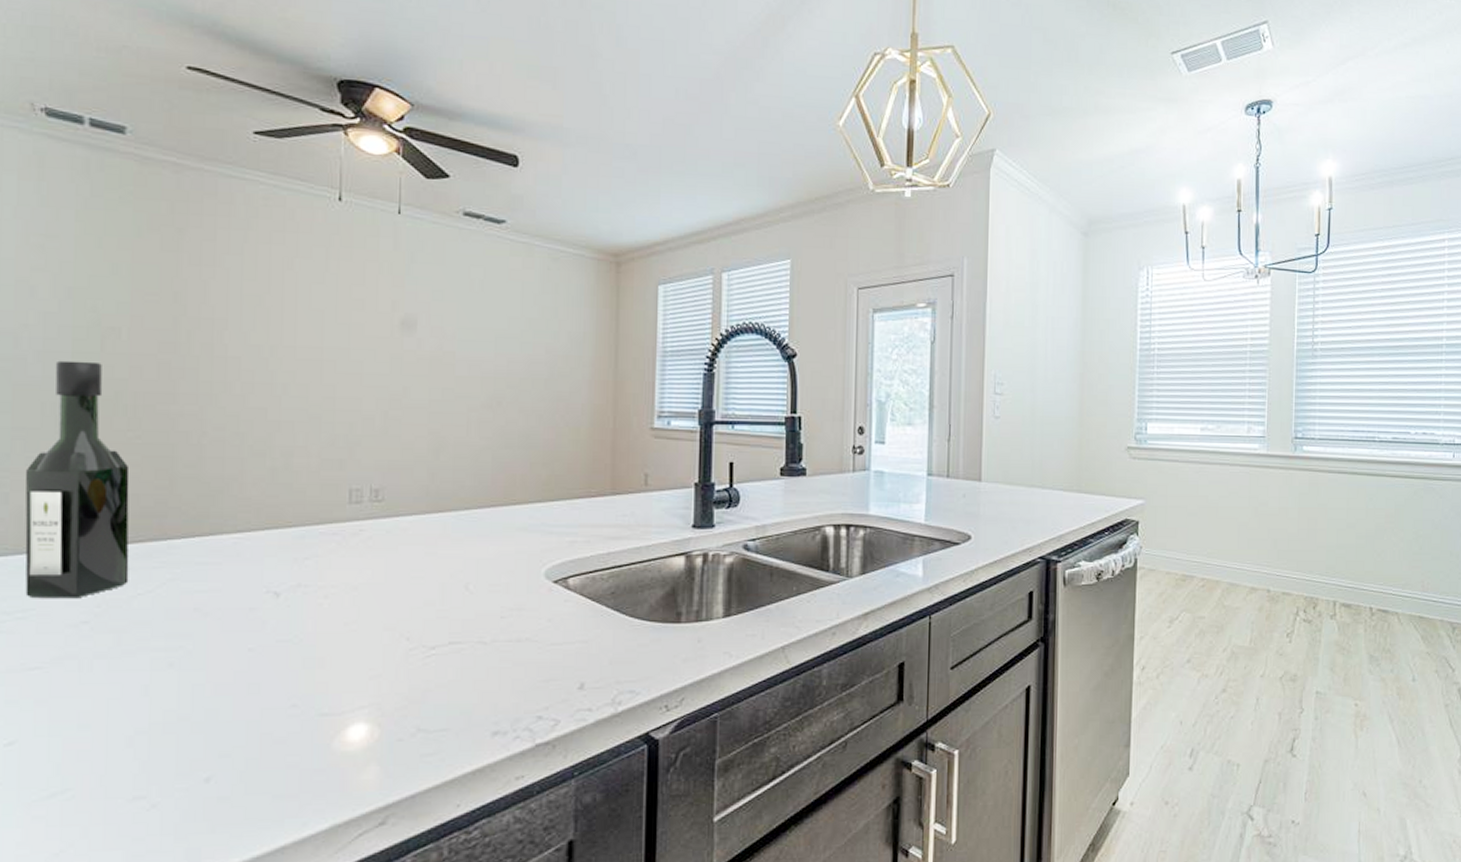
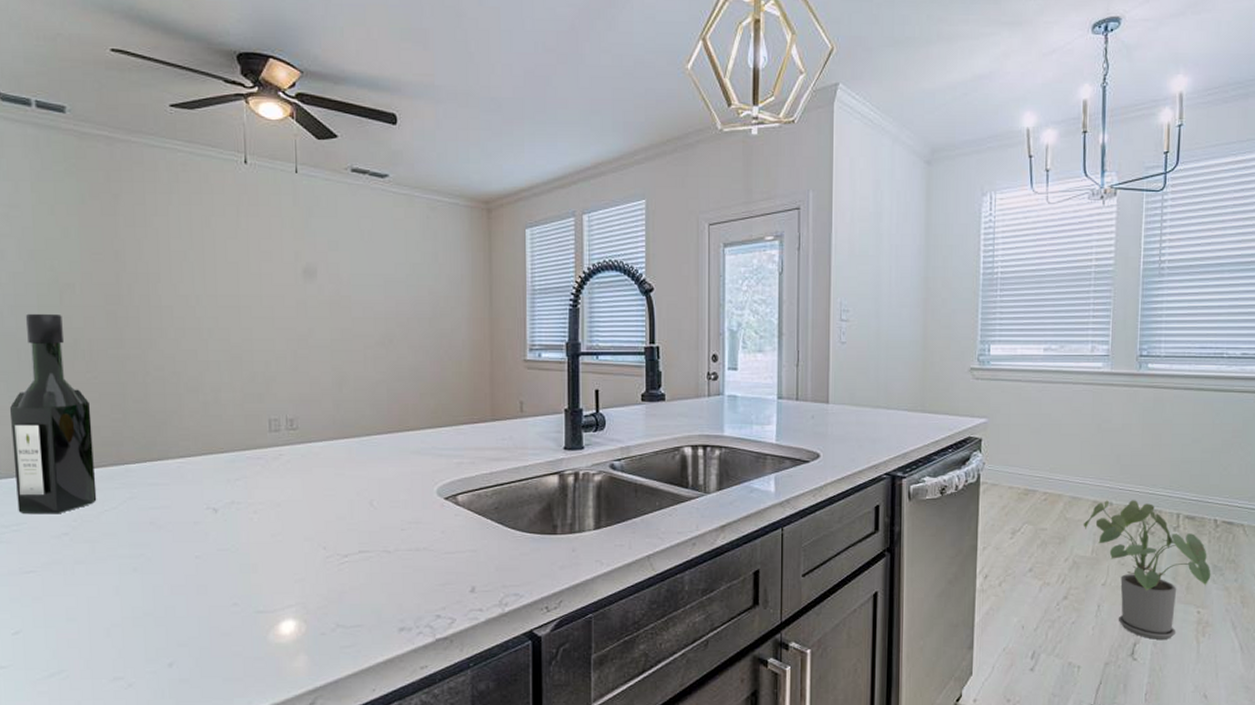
house plant: none [1241,587,1368,734] -> present [1083,500,1211,639]

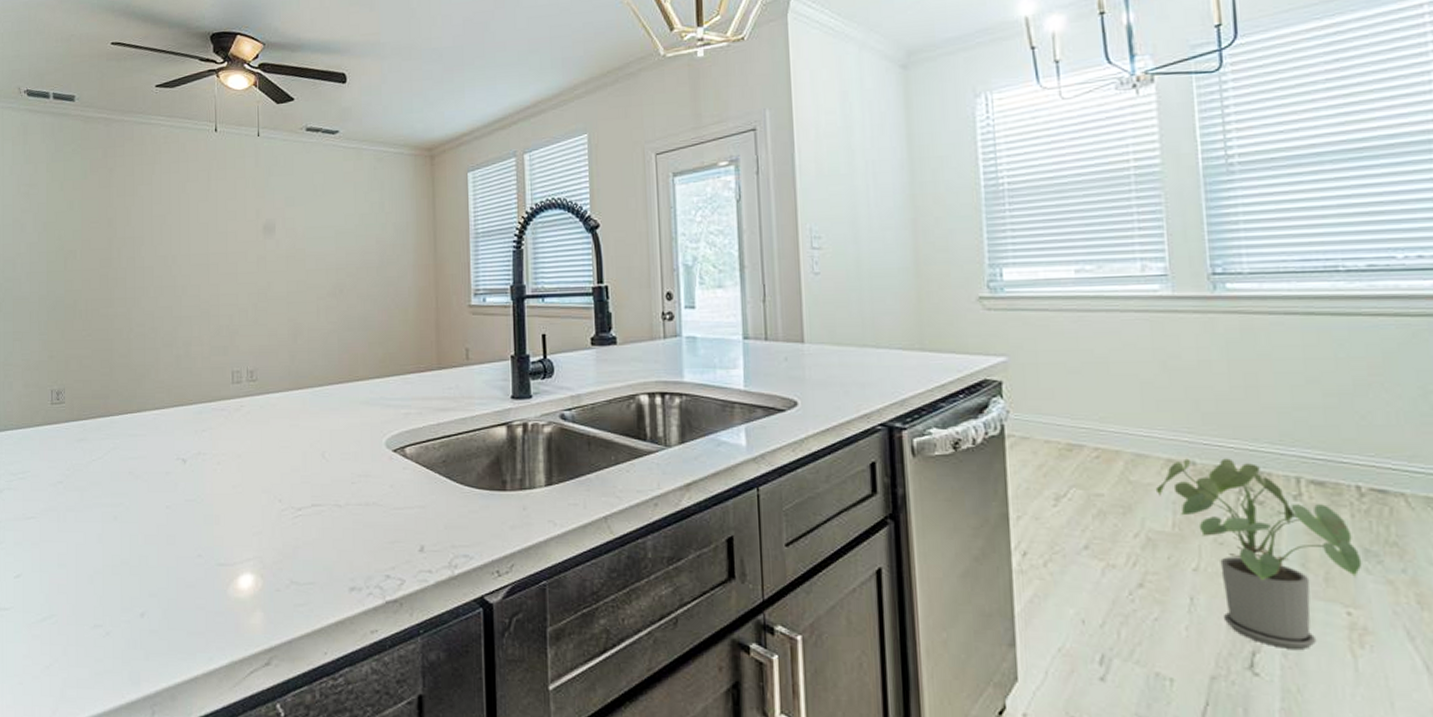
bottle: present [9,313,97,515] -> none [21,278,87,463]

